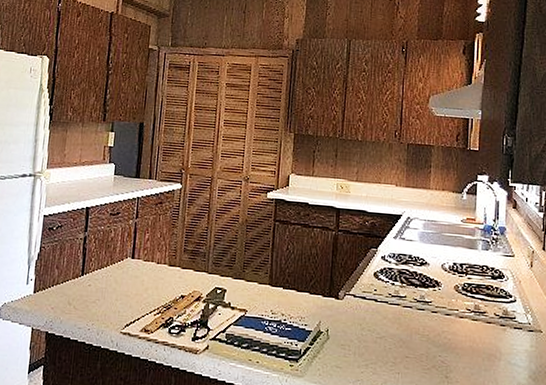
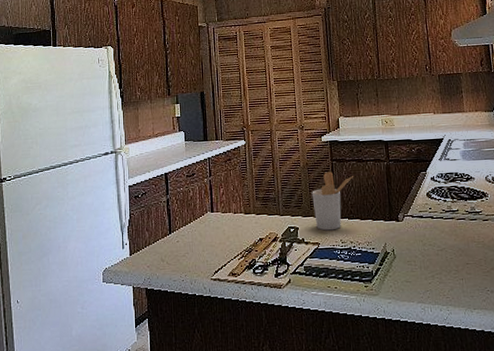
utensil holder: none [246,232,297,299] -> present [312,171,354,231]

